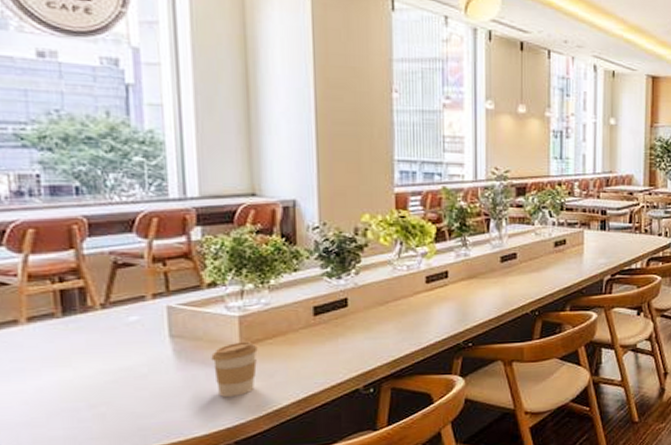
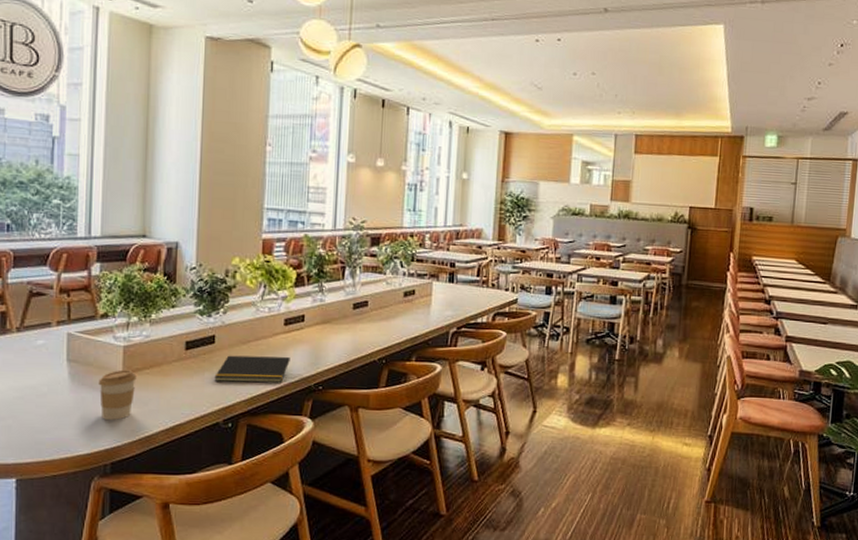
notepad: none [350,316,435,346] -> present [214,355,290,383]

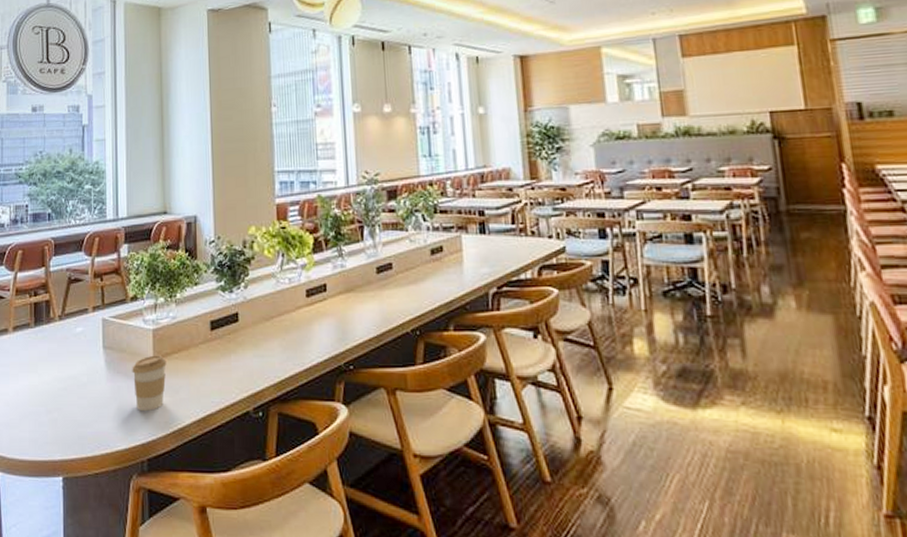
notepad: present [214,355,290,383] -> none [241,333,316,364]

